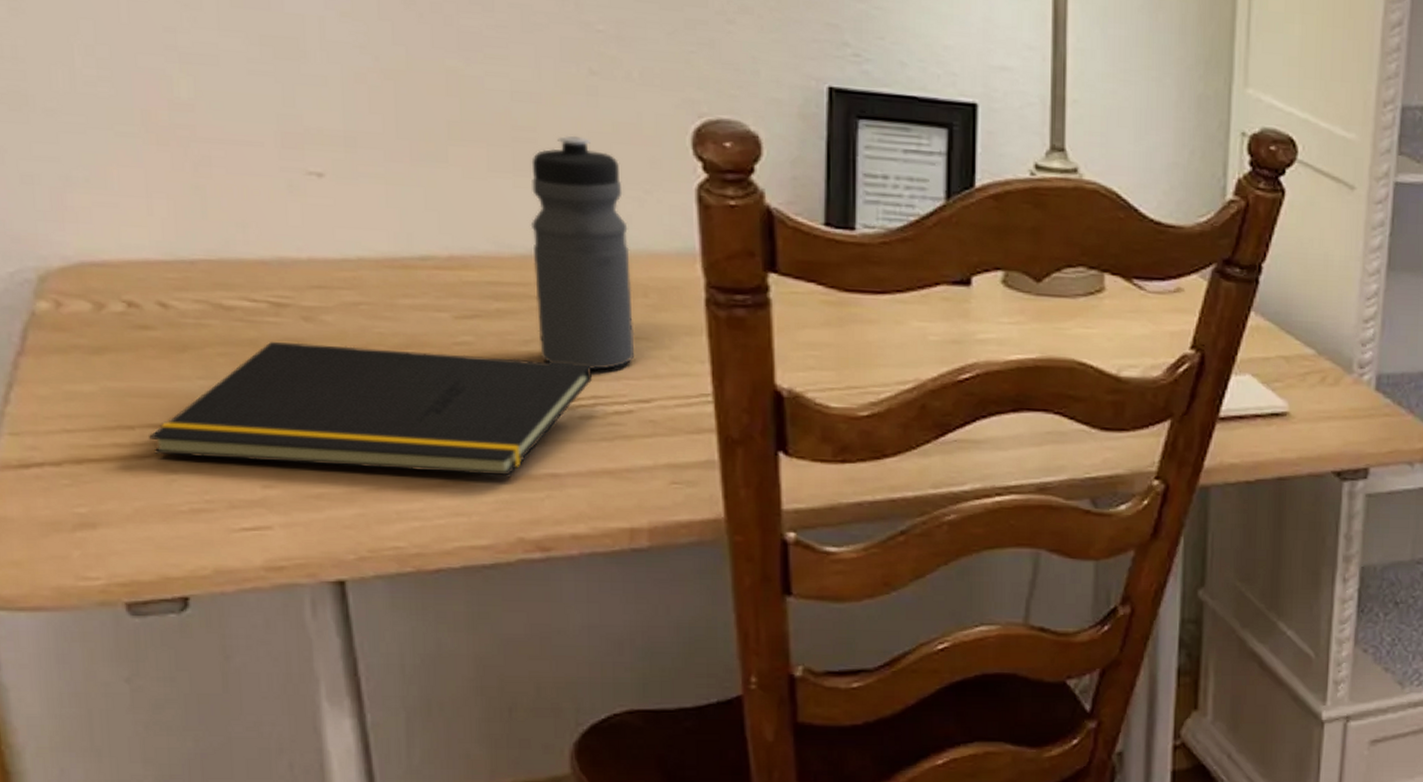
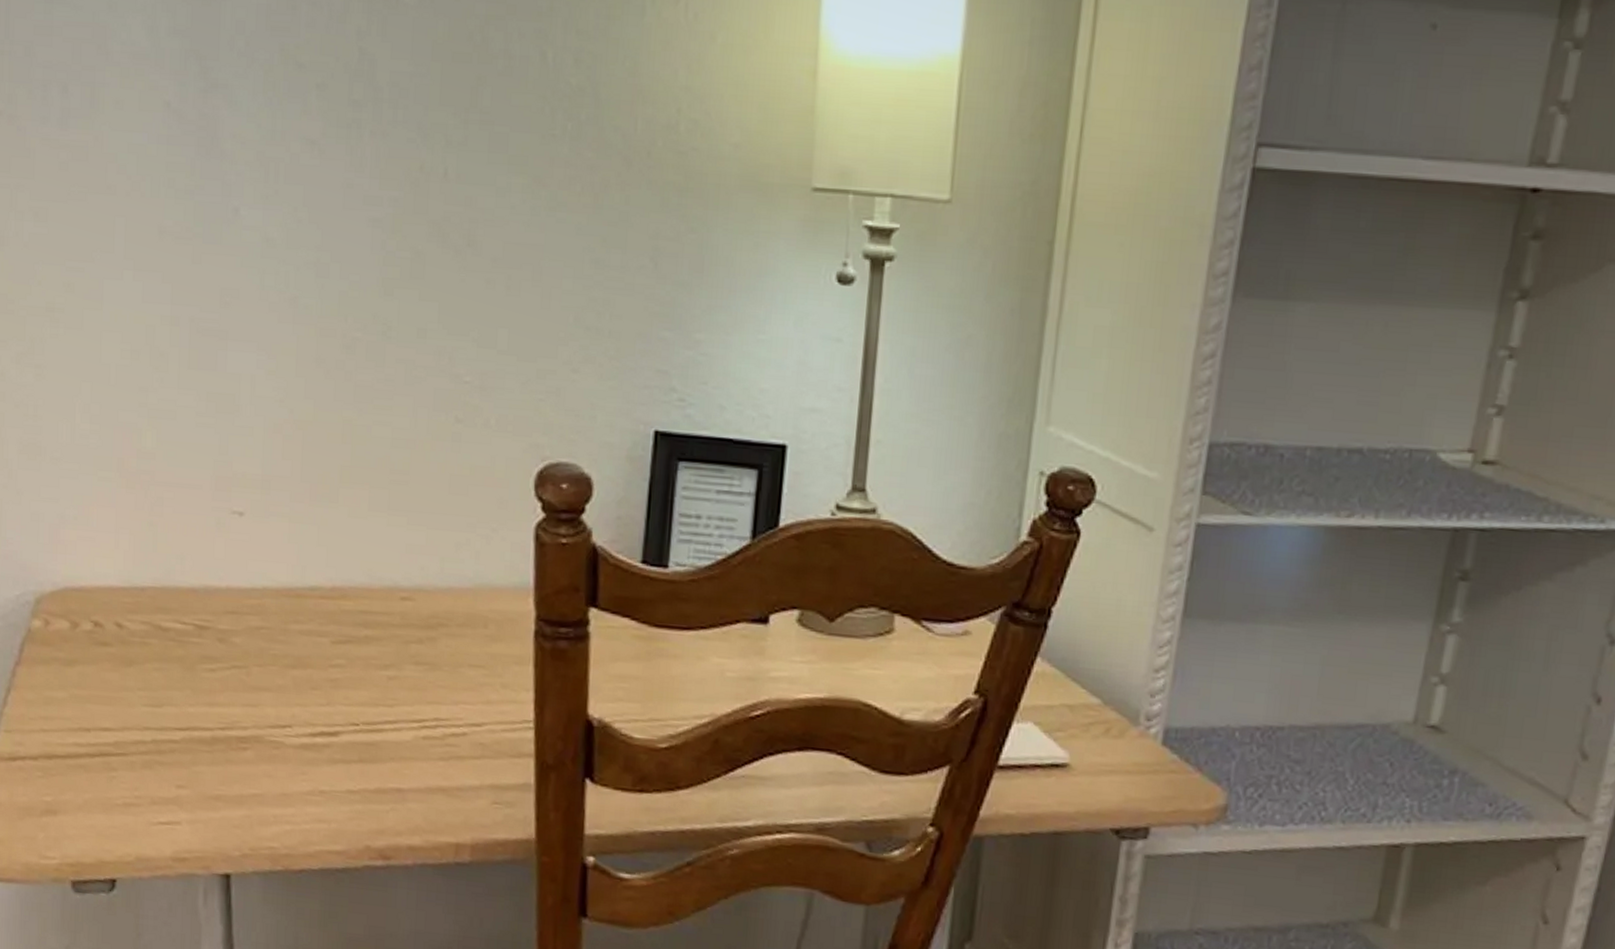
notepad: present [149,341,592,476] -> none [100,659,436,789]
water bottle: present [530,136,635,369] -> none [396,478,476,694]

